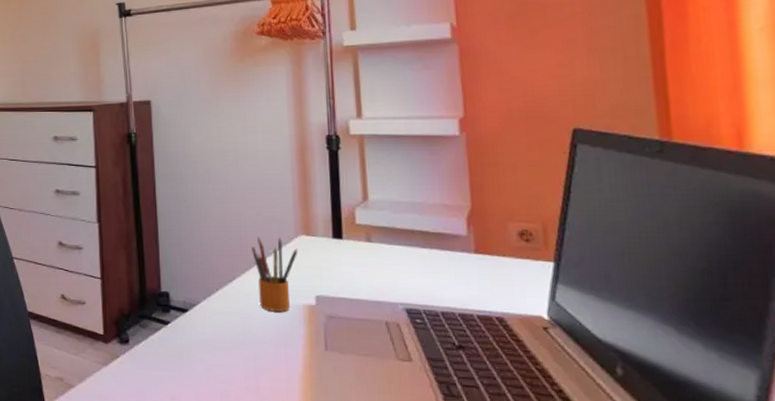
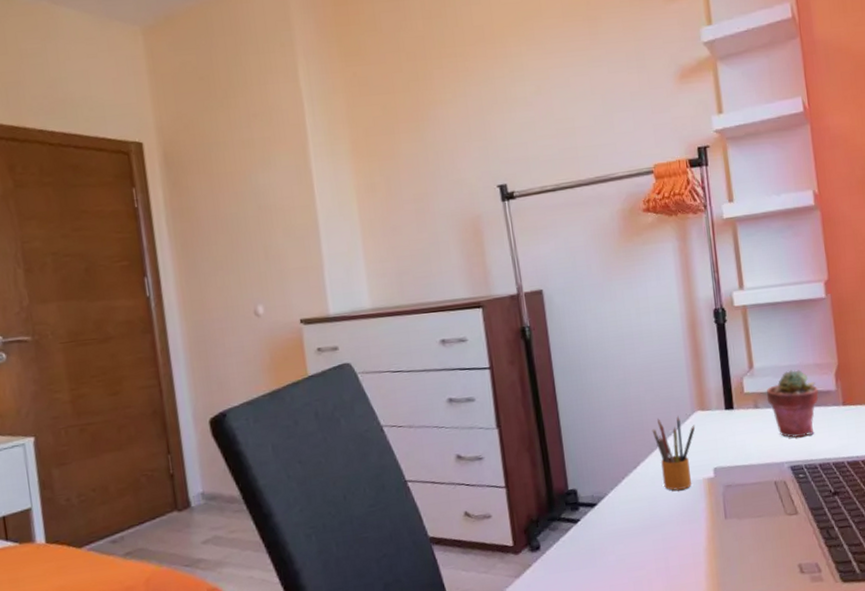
potted succulent: none [381,207,445,280] -> present [766,369,819,438]

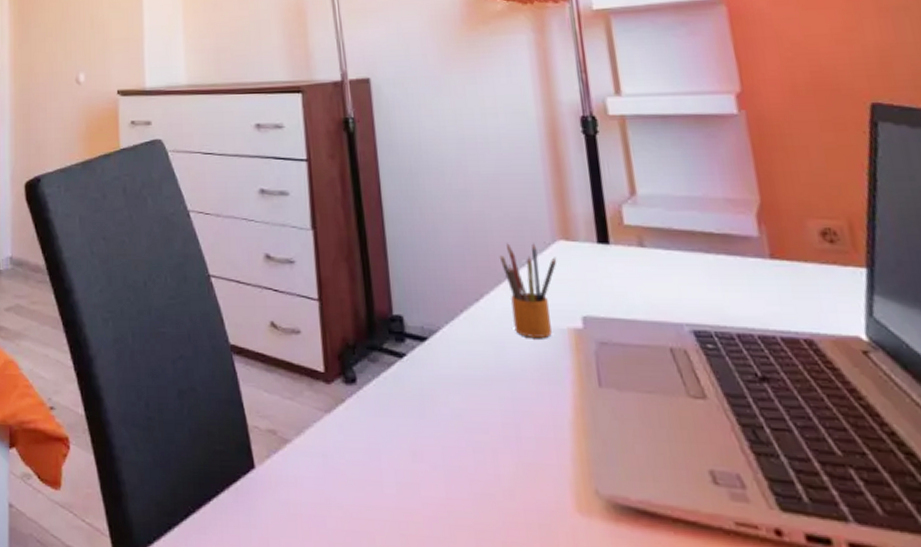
potted succulent: present [766,369,819,438] -> none [655,202,733,294]

